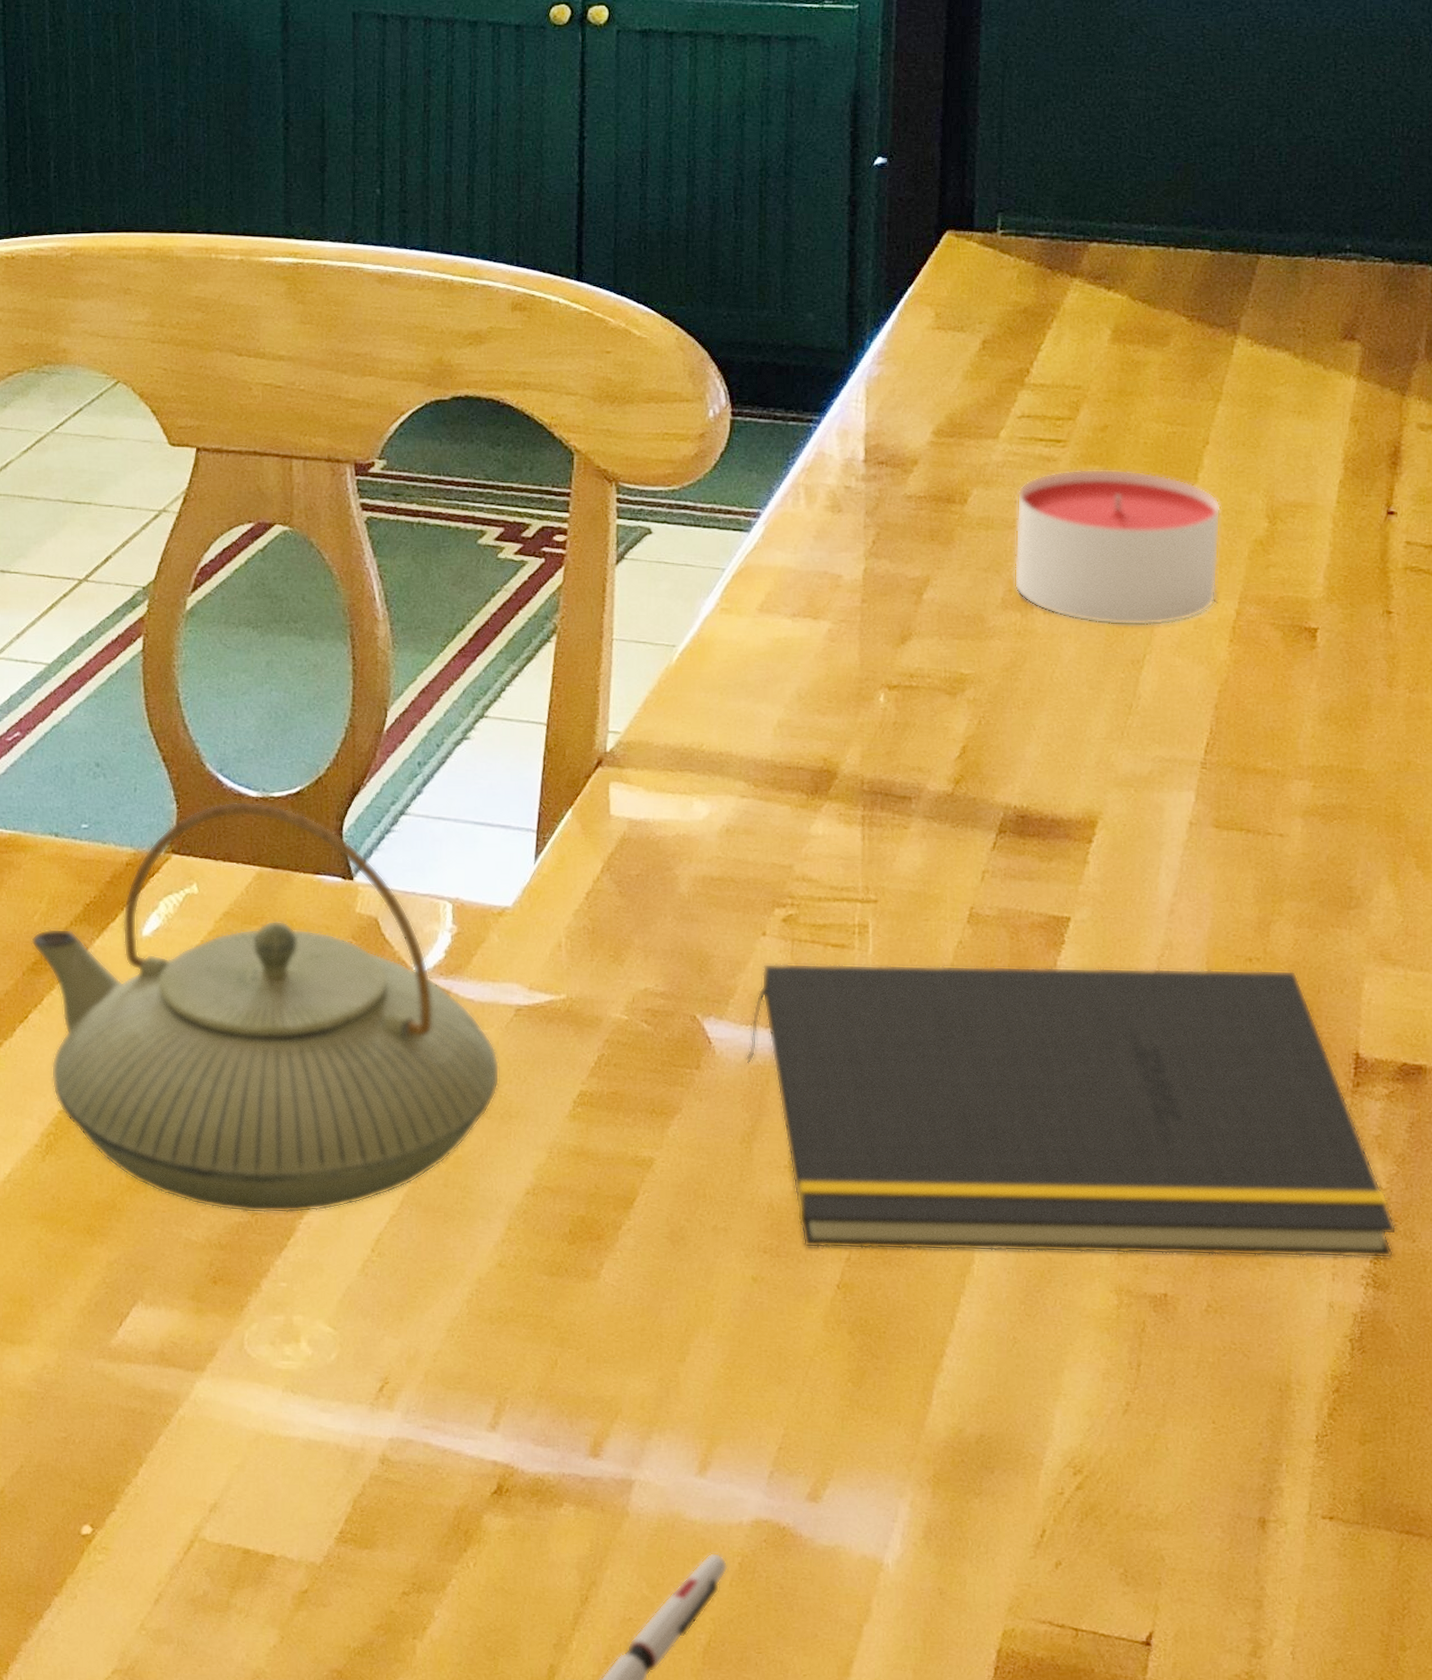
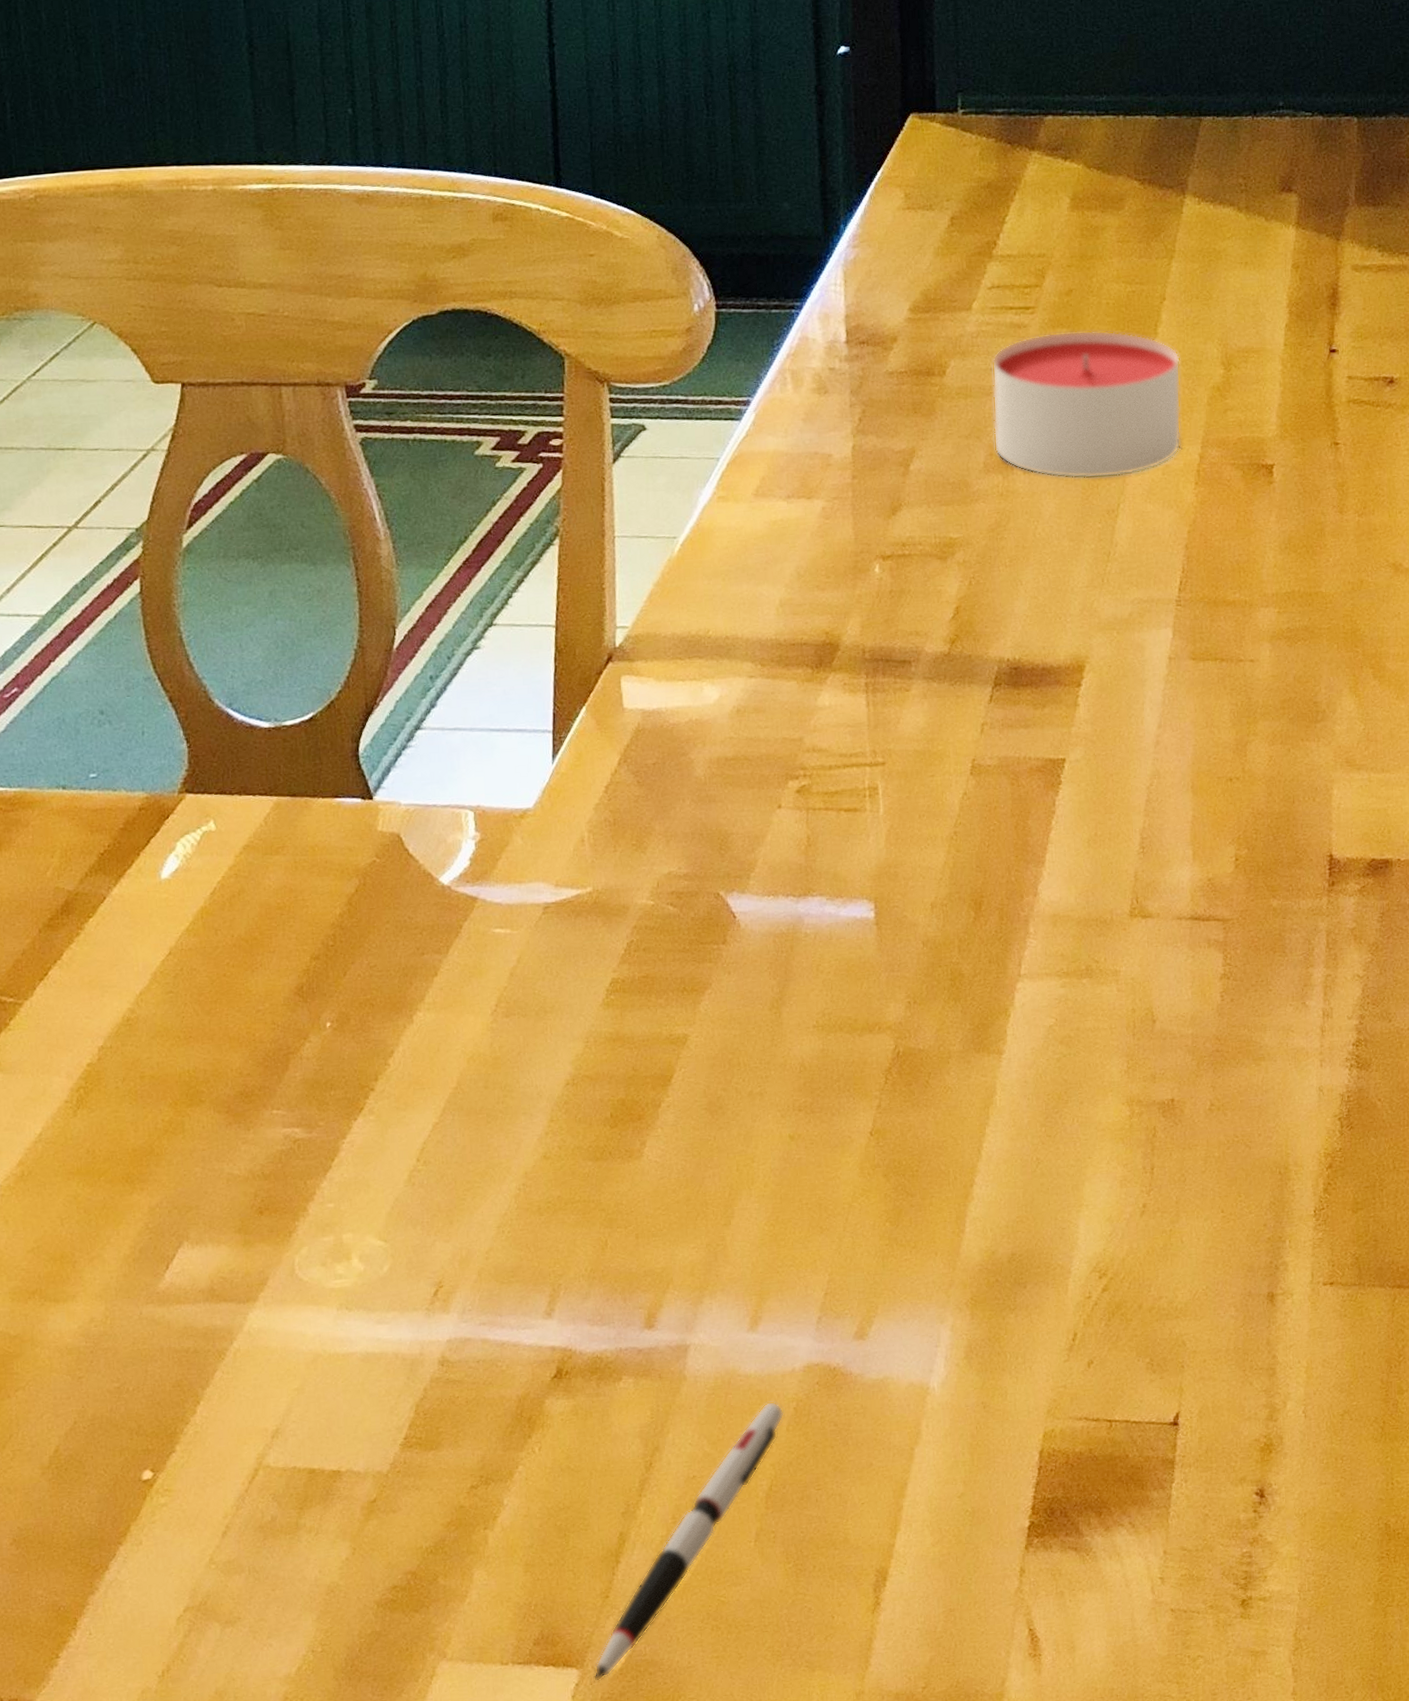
teapot: present [31,801,500,1214] -> none [45,732,533,1140]
notepad: present [745,963,1397,1259] -> none [769,785,1375,1101]

